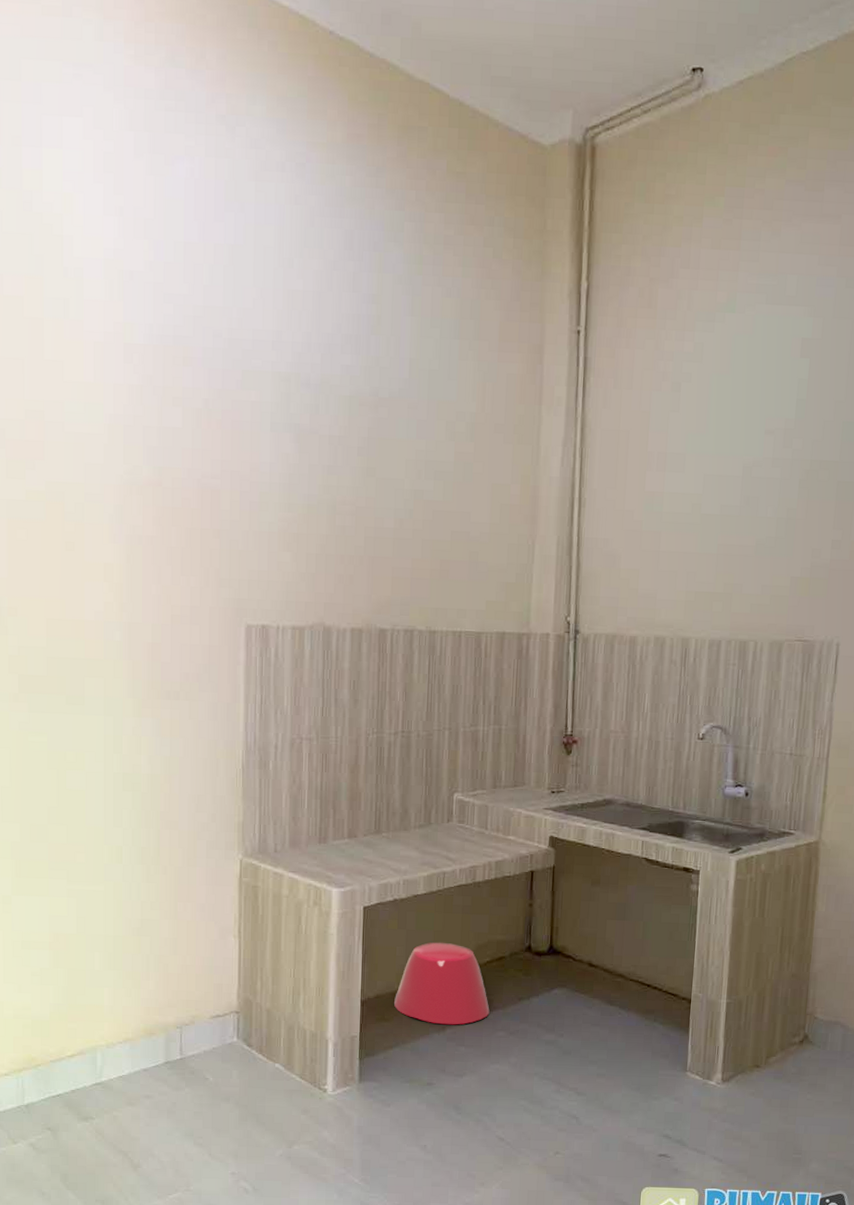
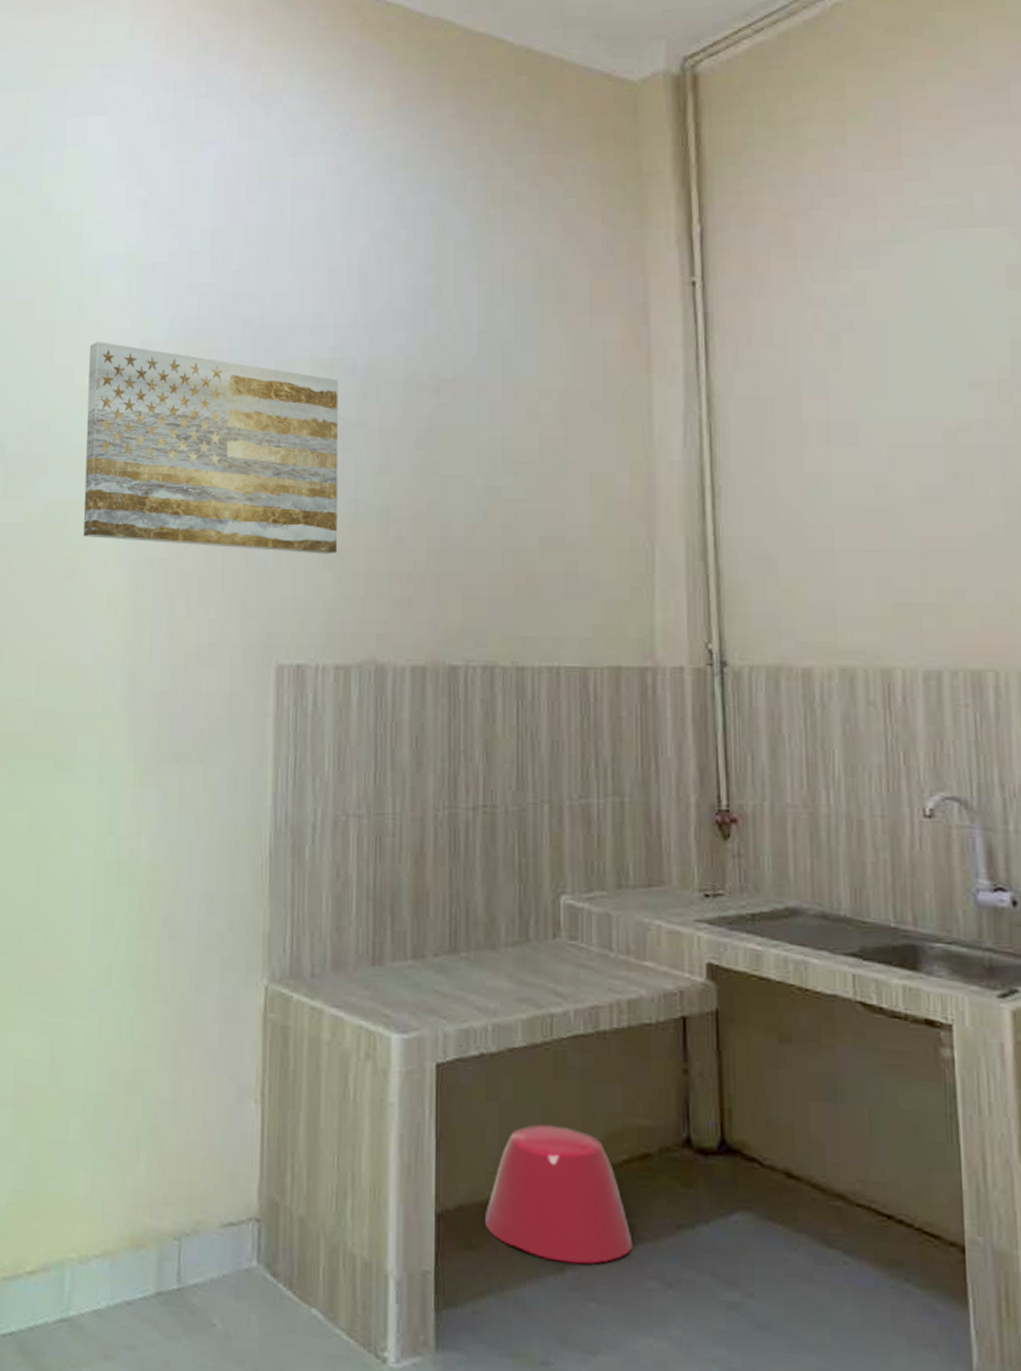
wall art: none [76,341,295,539] -> present [83,342,339,555]

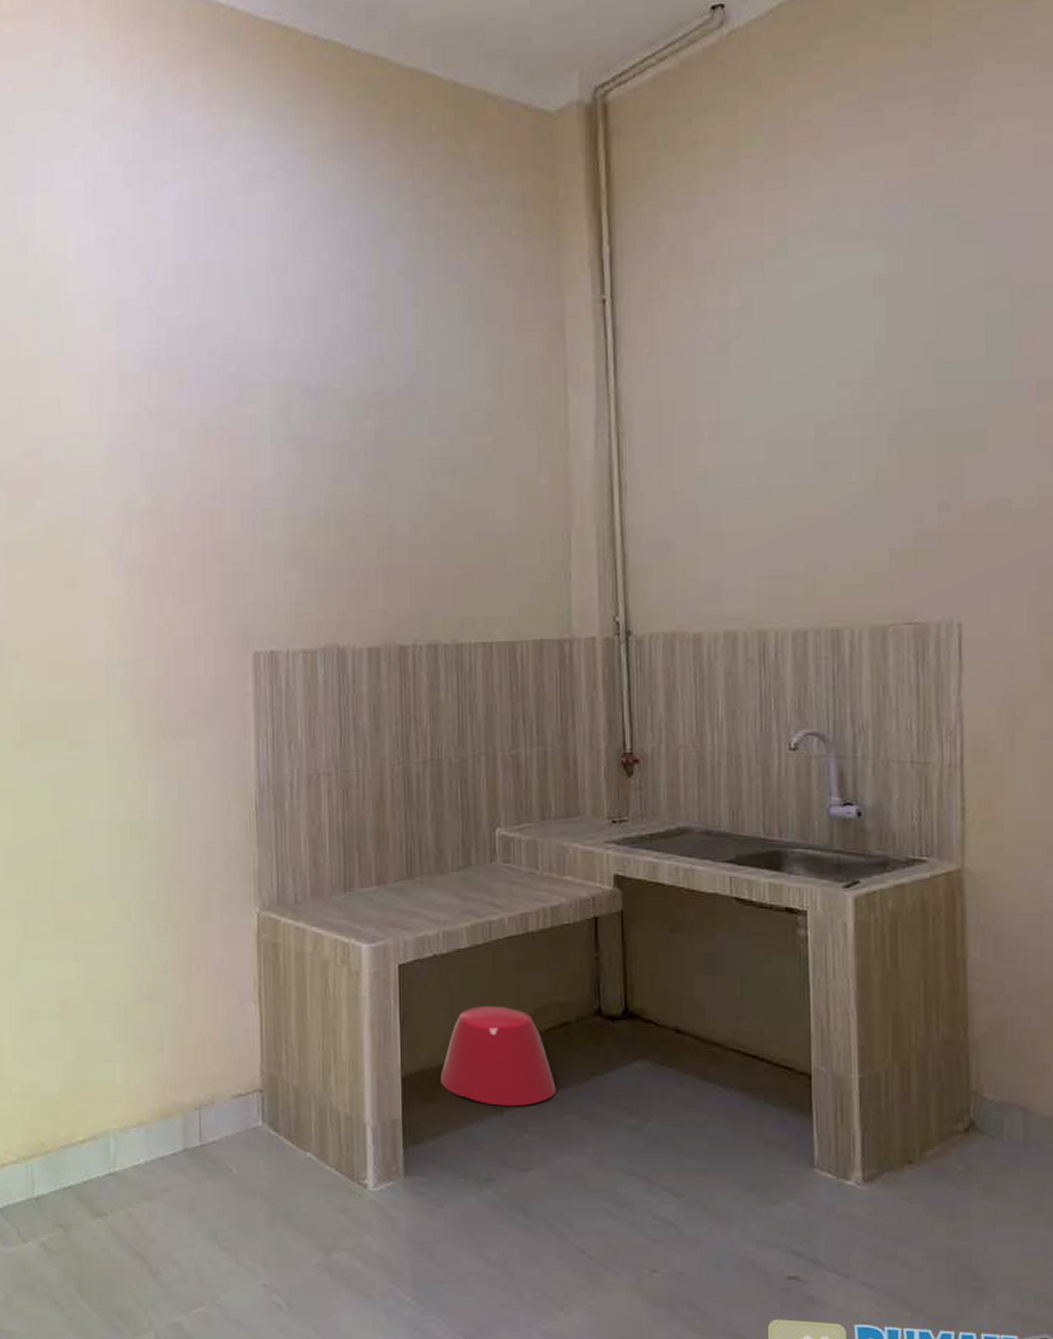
wall art: present [83,342,339,555] -> none [72,373,301,556]

